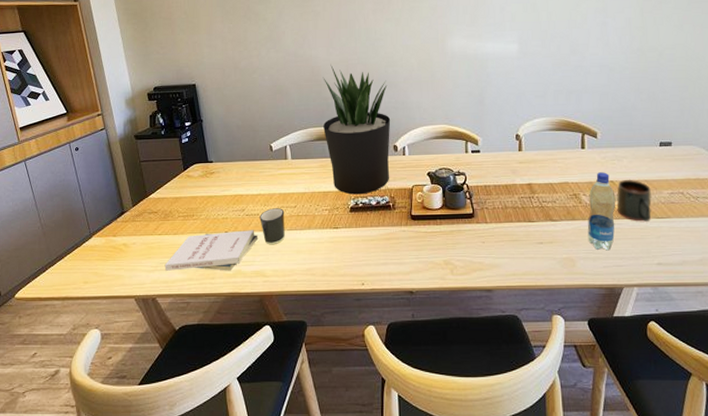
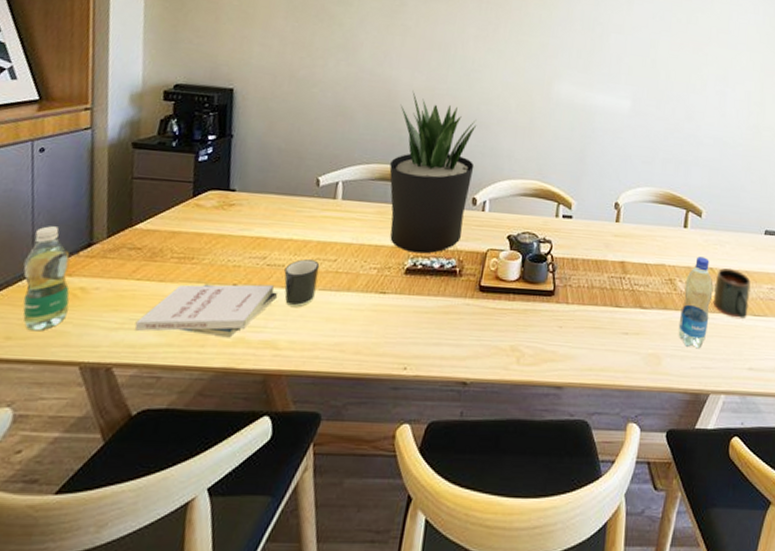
bottle: none [84,203,119,277] -> present [22,226,70,331]

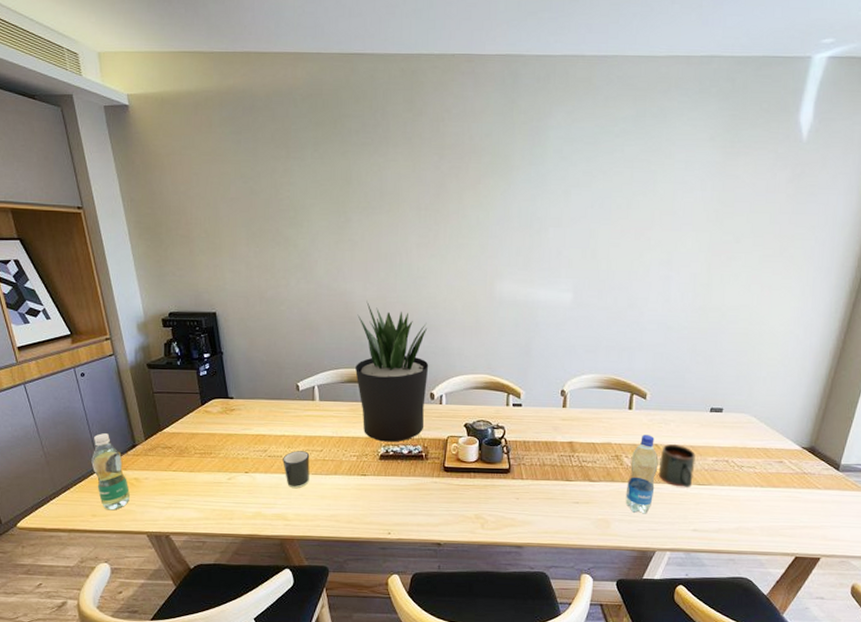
books: present [134,284,278,338] -> none [179,472,281,513]

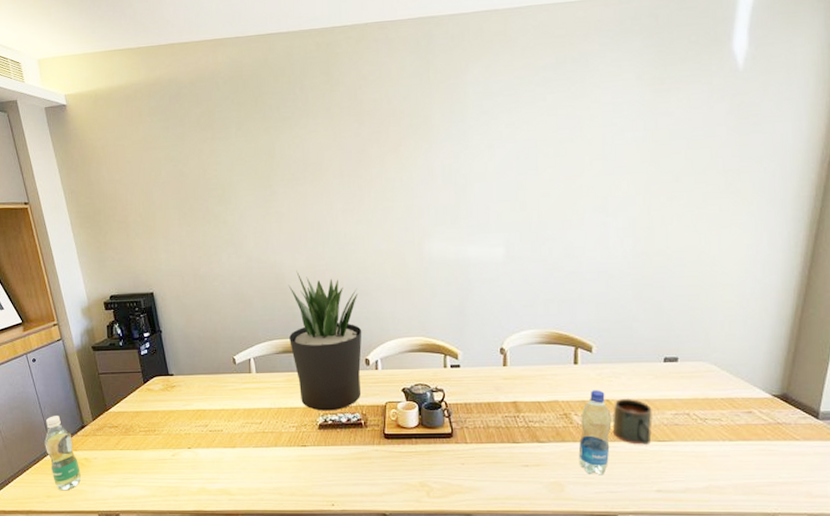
mug: present [283,451,310,489] -> none [223,424,250,463]

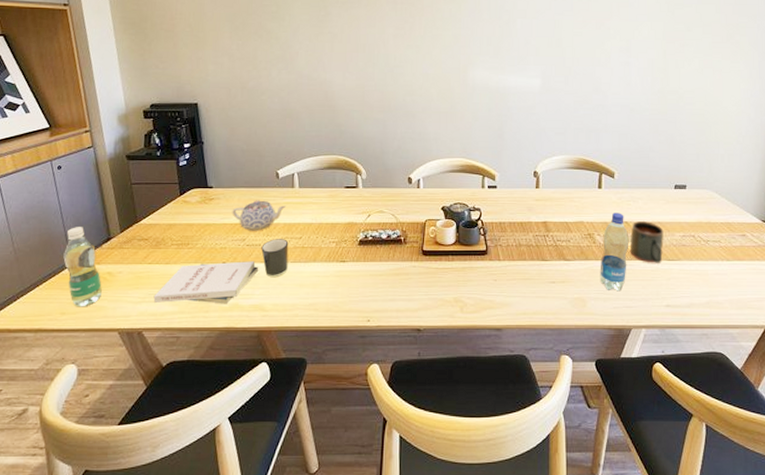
books: none [127,446,223,488] -> present [153,261,259,304]
teapot: none [193,386,244,417] -> present [232,200,285,231]
mug: none [223,424,250,463] -> present [261,239,289,278]
planter: present [288,271,362,411] -> none [335,89,407,227]

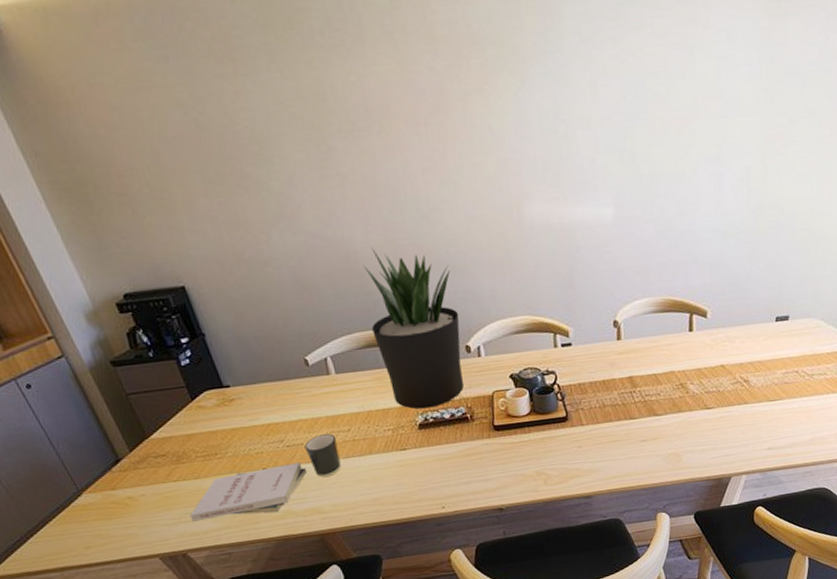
bottle: present [63,227,102,307] -> none [63,451,128,539]
teapot: present [232,200,285,231] -> none [260,394,324,431]
planter: none [335,89,407,227] -> present [363,247,464,409]
bottle: present [600,213,629,292] -> none [694,356,726,441]
mug: present [630,220,664,263] -> none [727,361,764,406]

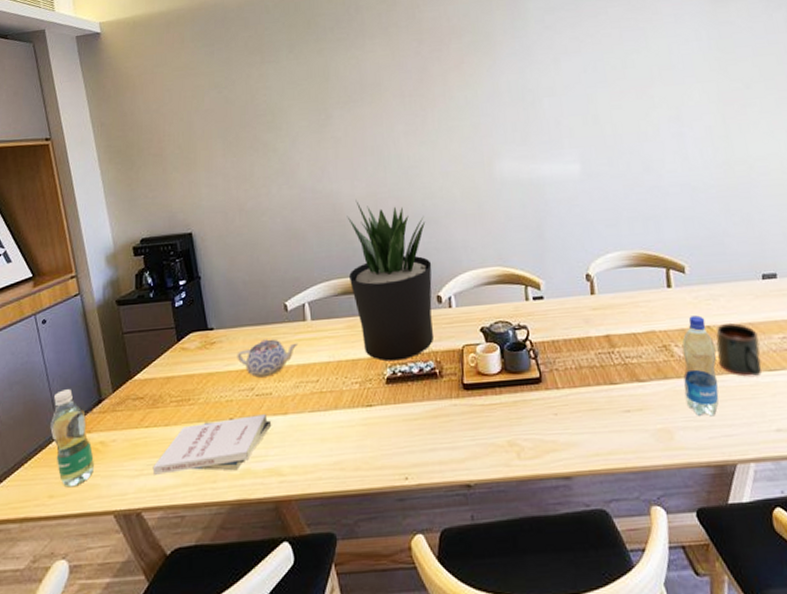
bottle: none [63,451,128,539] -> present [50,389,94,488]
teapot: none [260,394,324,431] -> present [237,339,297,378]
mug: present [304,434,341,478] -> none [273,384,305,433]
bottle: none [694,356,726,441] -> present [681,315,719,417]
mug: none [727,361,764,406] -> present [716,322,762,376]

